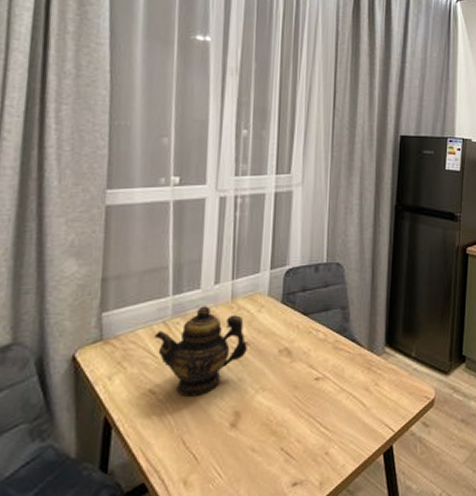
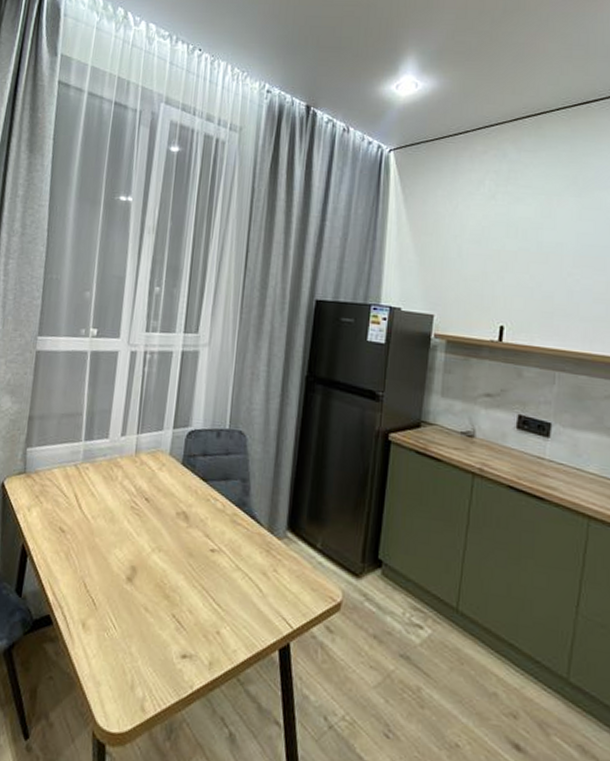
teapot: present [154,306,247,397] -> none [67,455,147,543]

